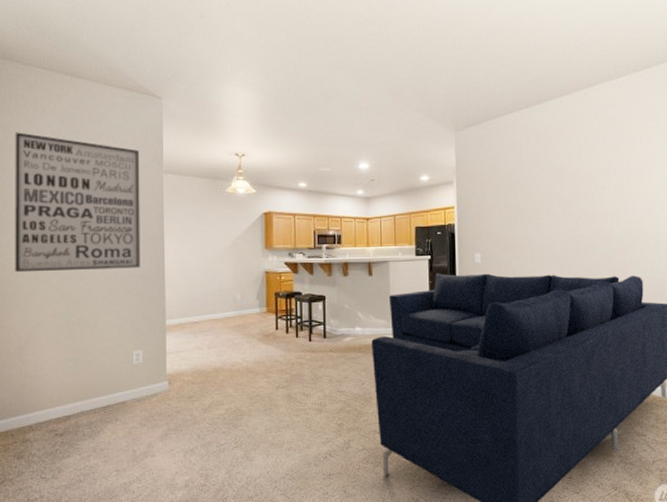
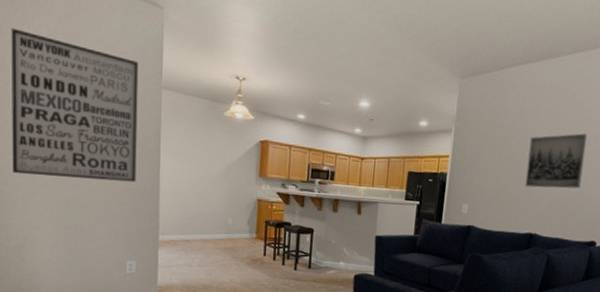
wall art: none [533,170,592,229] -> present [525,133,588,189]

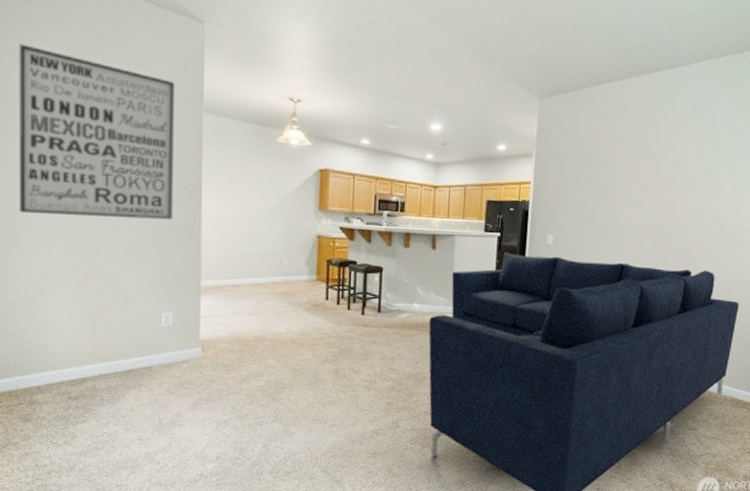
wall art: present [525,133,588,189] -> none [613,155,676,215]

